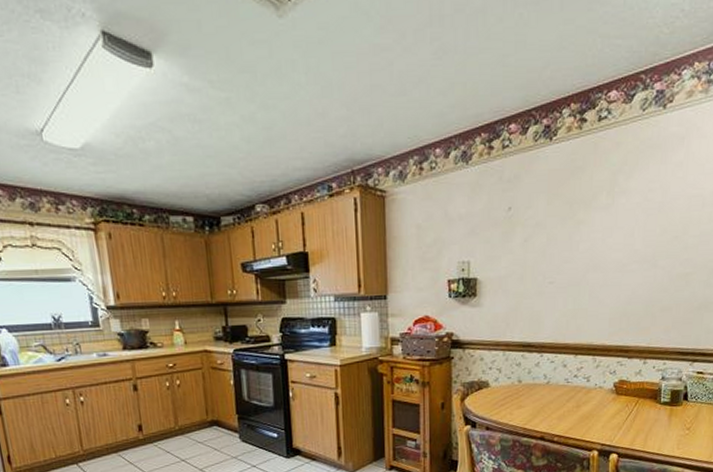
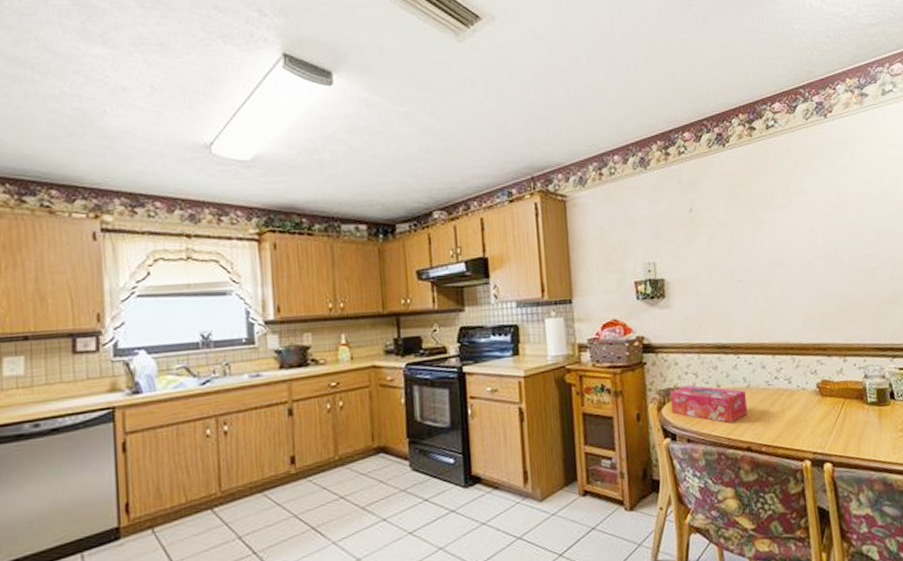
tissue box: none [473,379,546,415] -> present [669,385,748,424]

